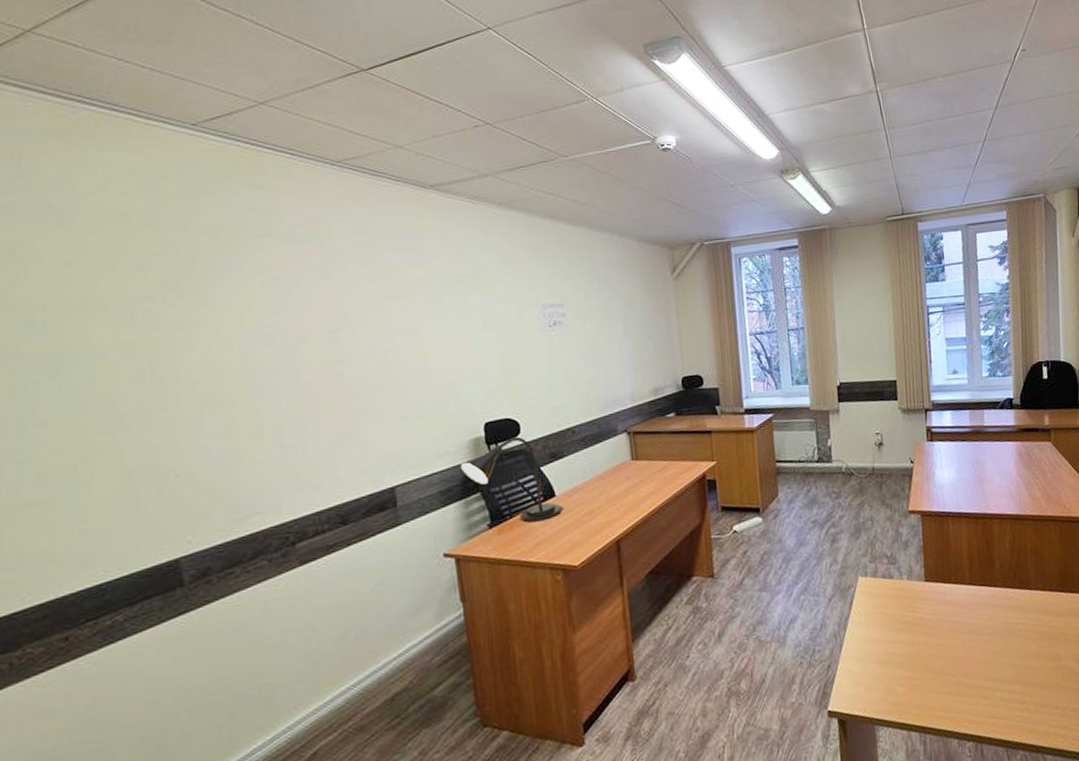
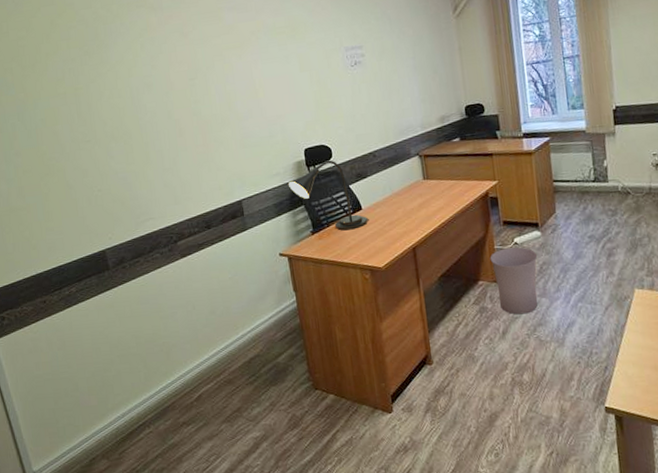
waste bin: none [706,535,759,614] -> present [490,247,538,315]

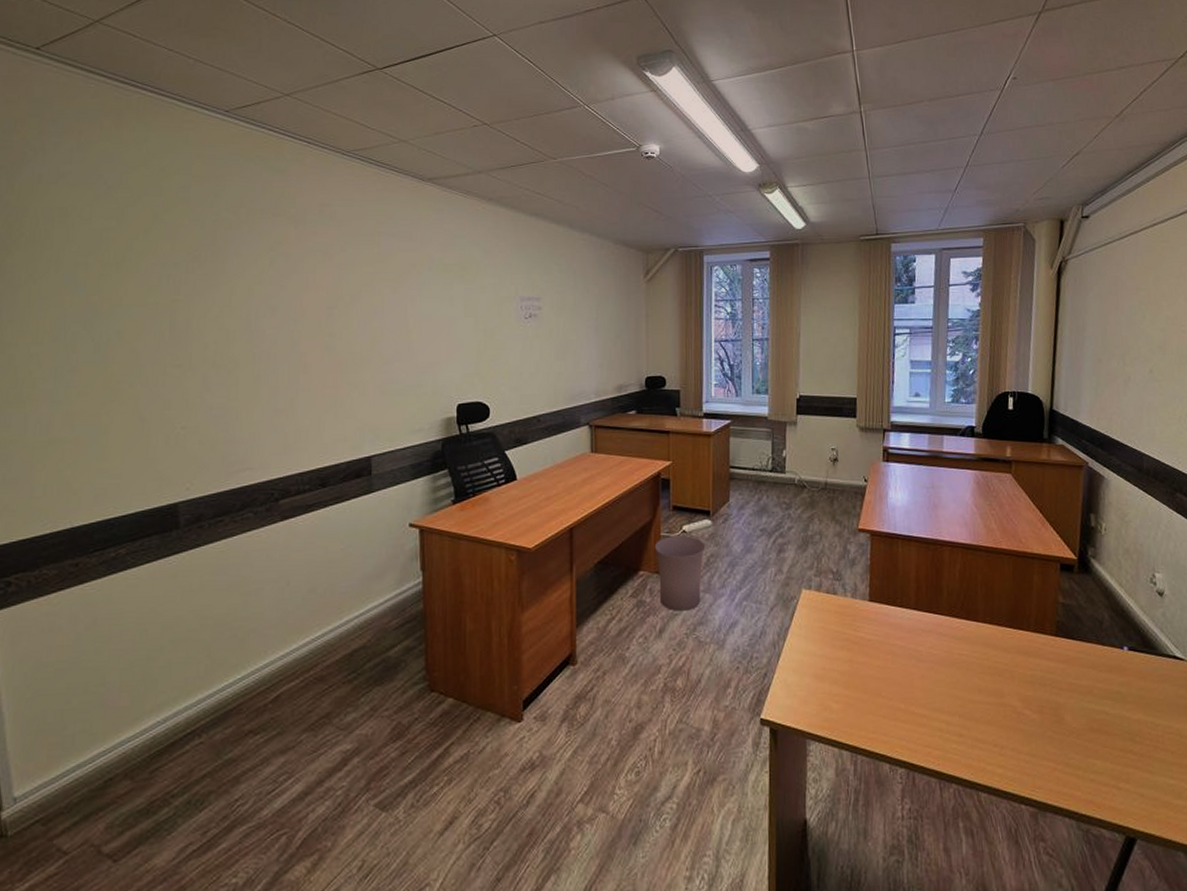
desk lamp: present [288,160,369,231] -> none [433,420,523,503]

